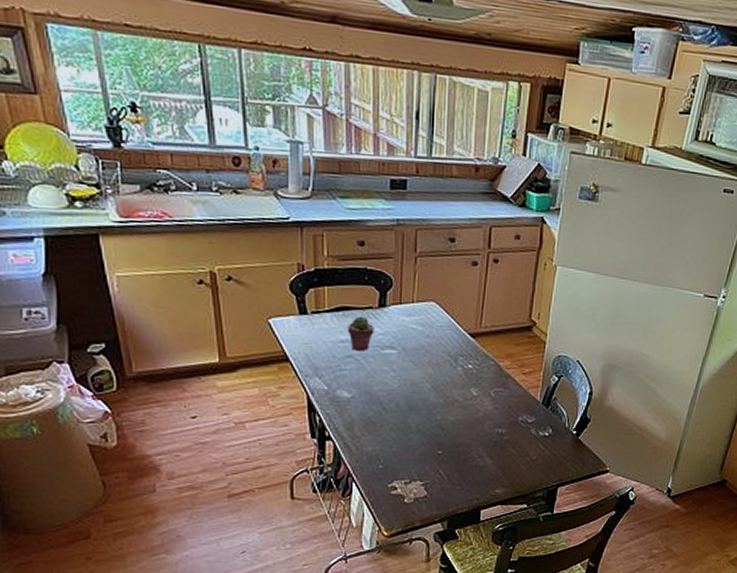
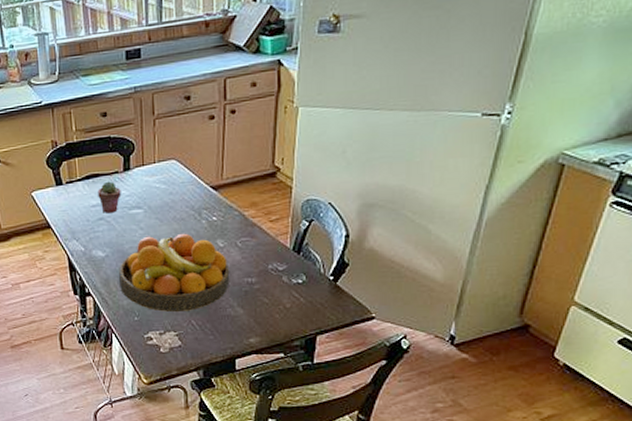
fruit bowl: none [364,379,482,461] -> present [118,233,230,313]

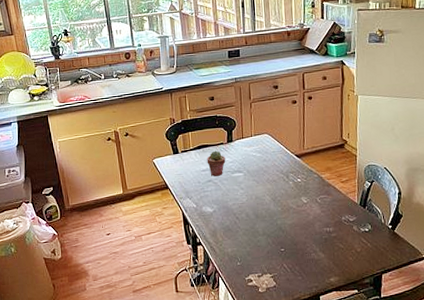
fruit bowl: present [118,233,230,313] -> none [224,192,313,258]

